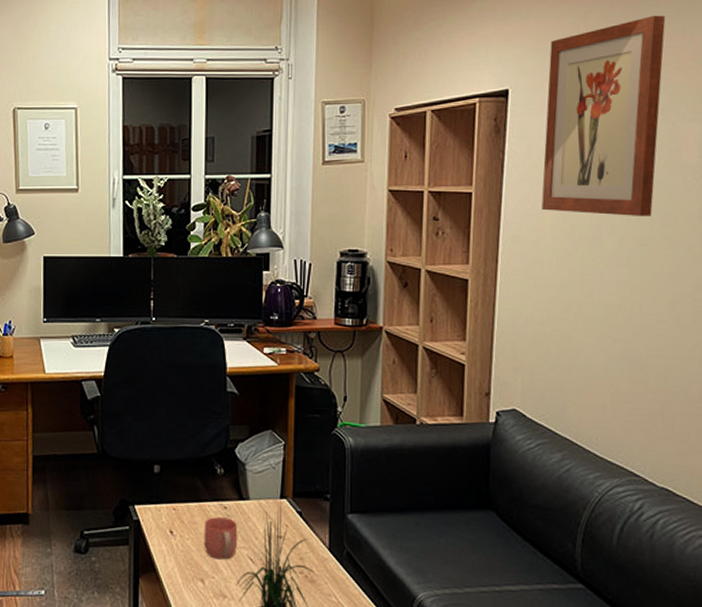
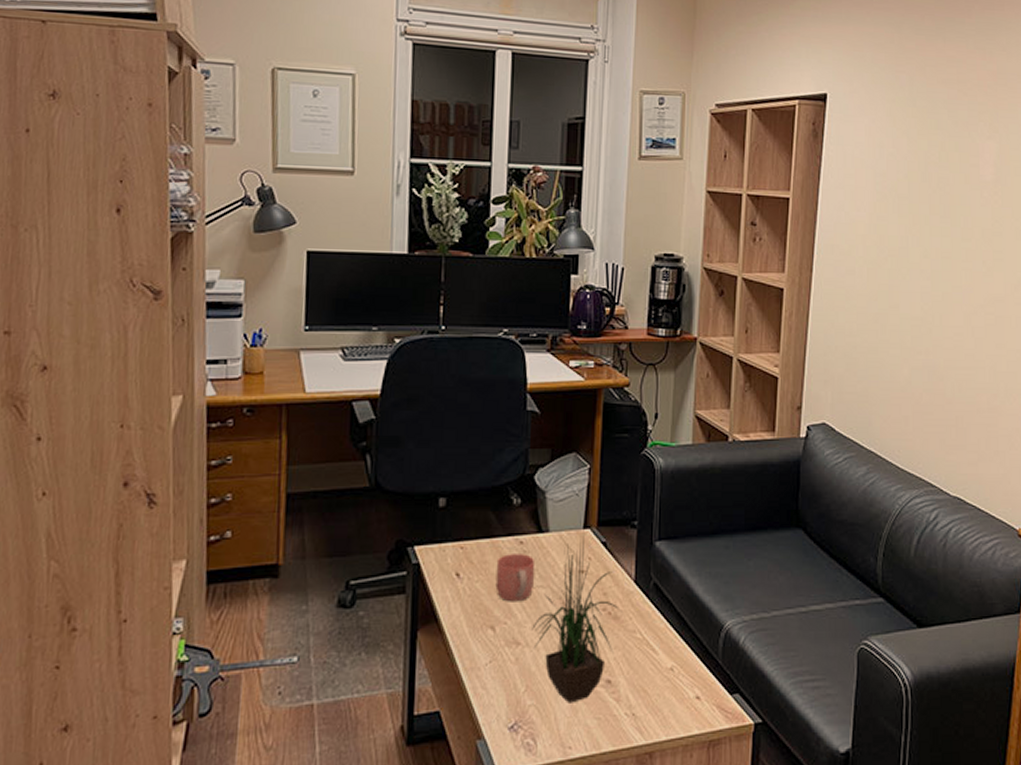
wall art: present [541,15,666,216] -> none [855,32,969,230]

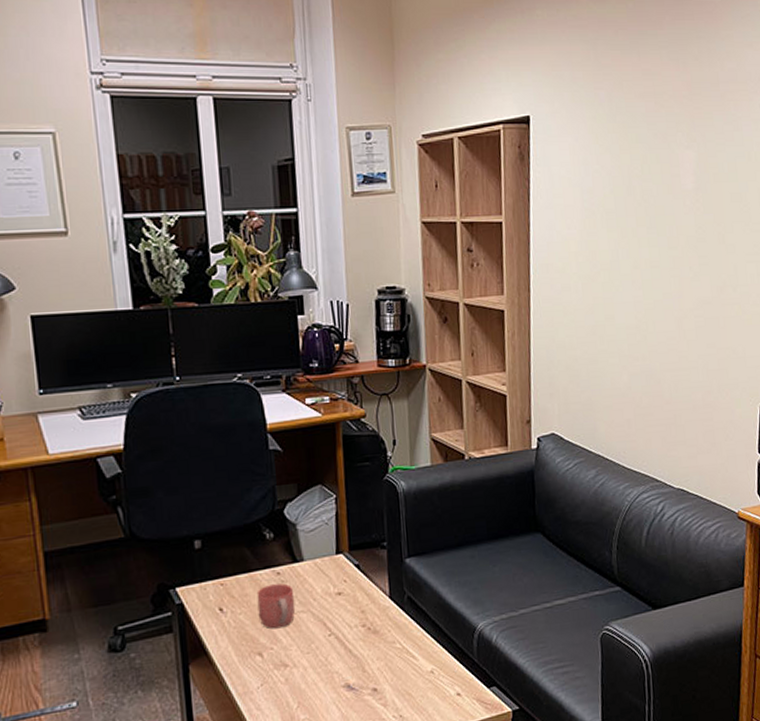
potted plant: present [531,531,622,703] -> none [297,556,381,714]

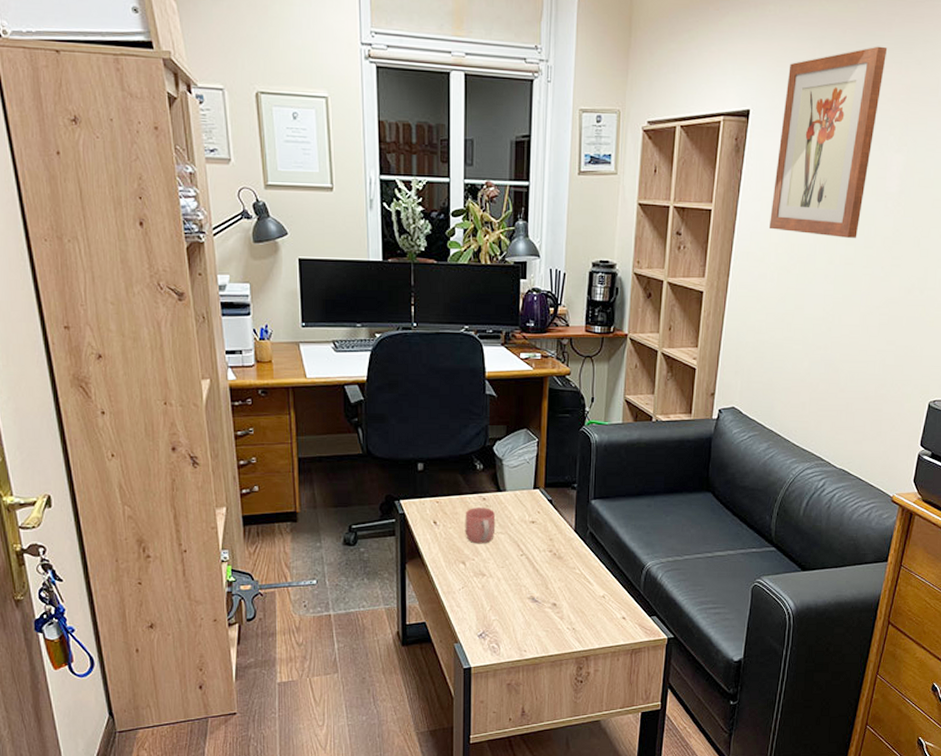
wall art: none [564,44,663,240] -> present [769,46,888,238]

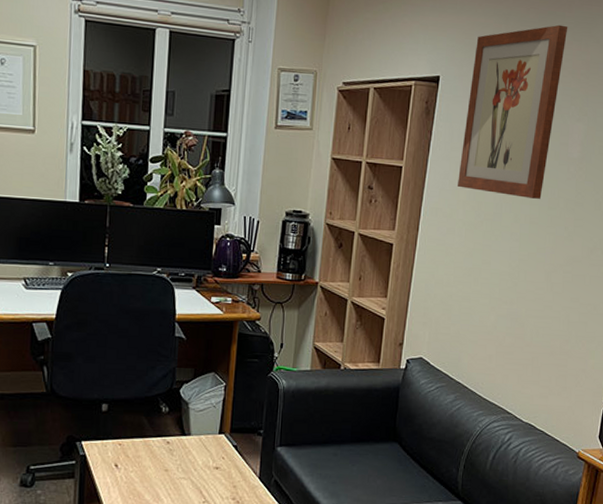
mug: present [465,508,496,544] -> none [146,451,179,489]

